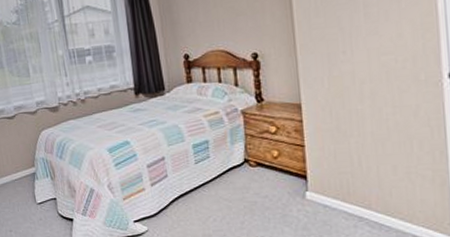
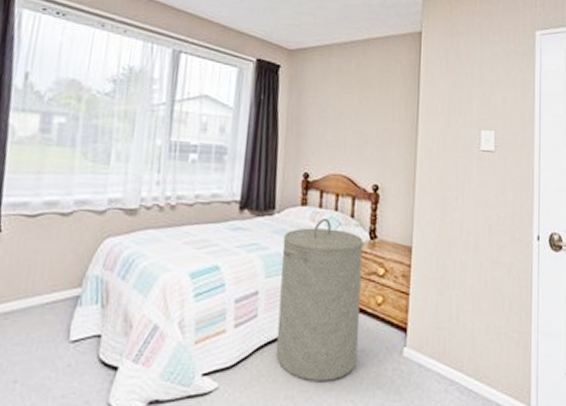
laundry hamper: none [176,90,262,223] -> present [275,217,363,382]

